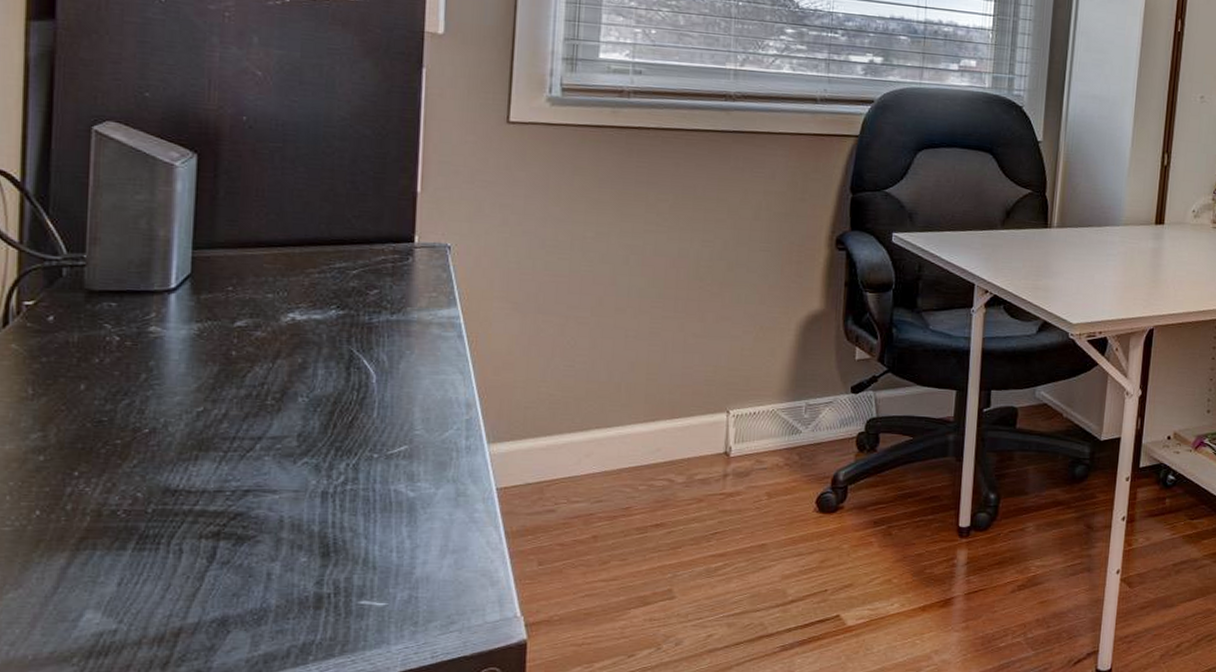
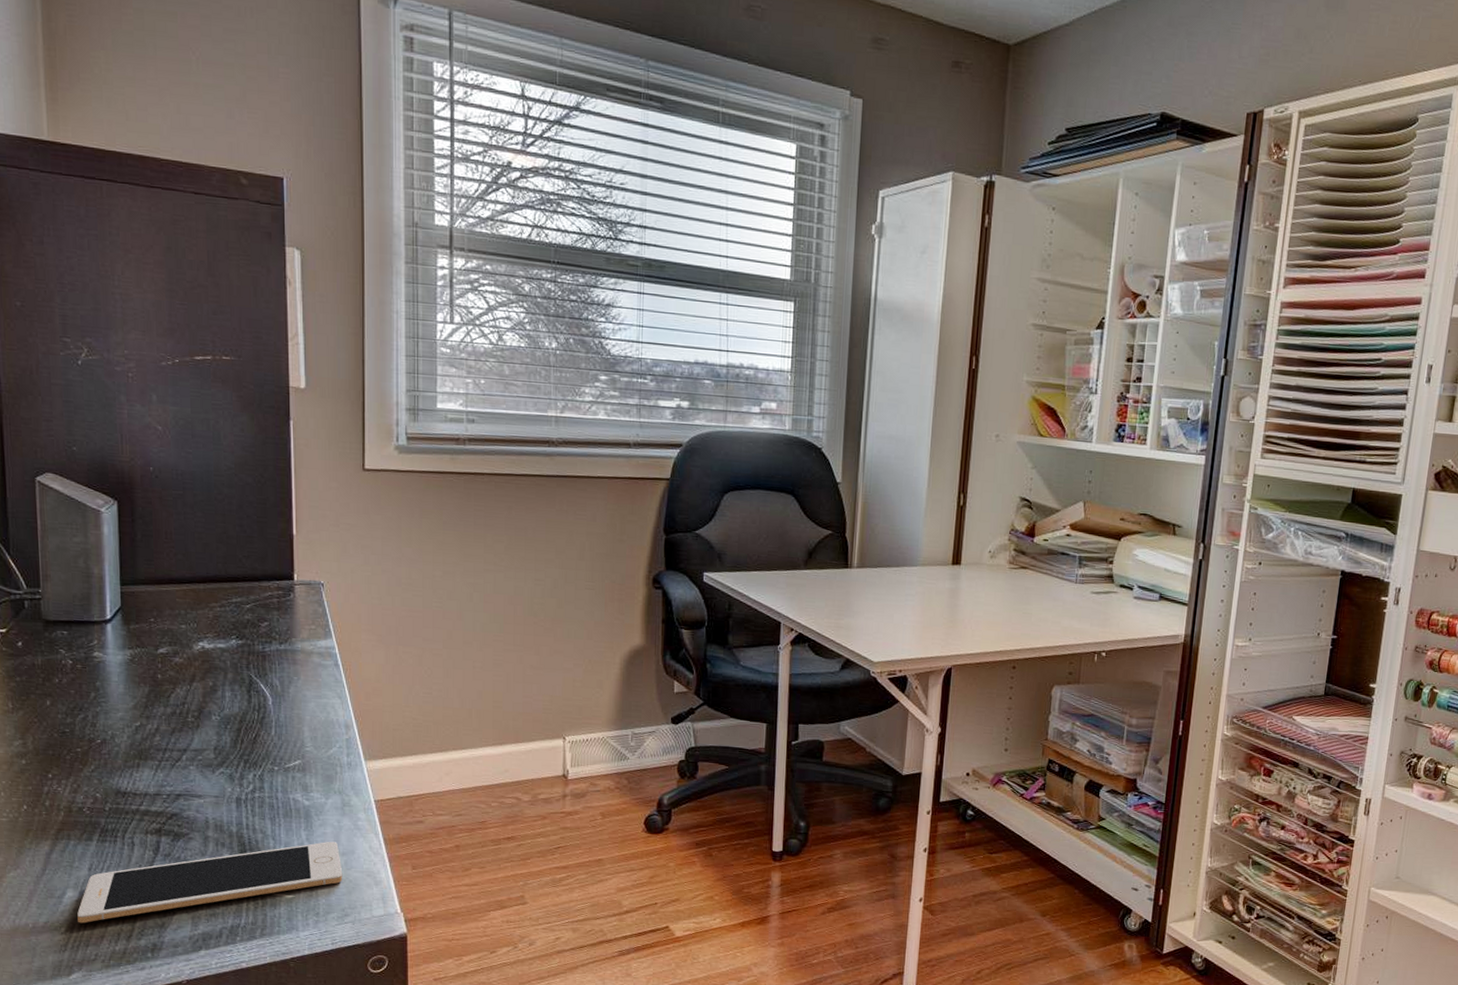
cell phone: none [96,537,451,651] -> present [77,841,343,924]

